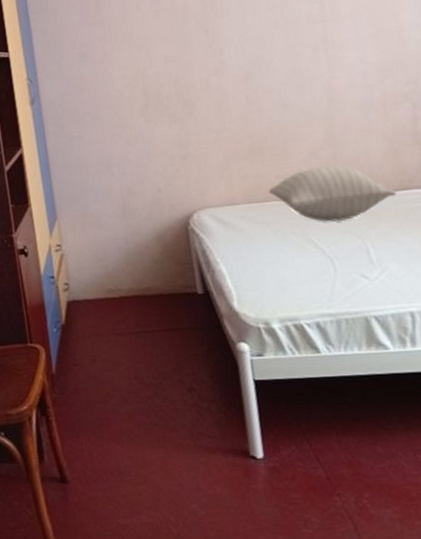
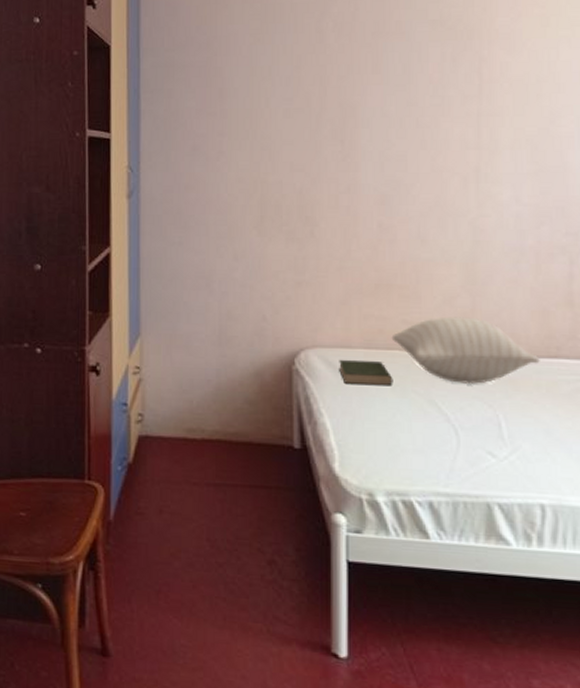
book: none [226,212,275,235] -> present [339,359,393,386]

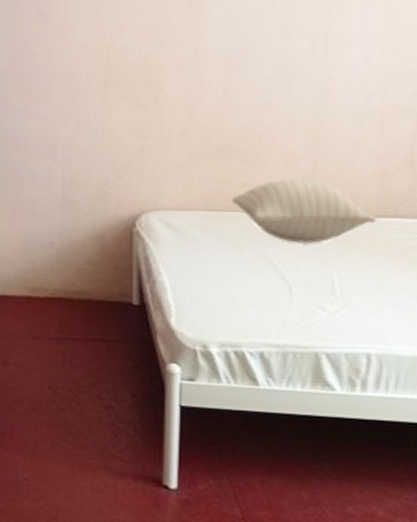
book: present [339,359,393,386] -> none [179,221,231,246]

